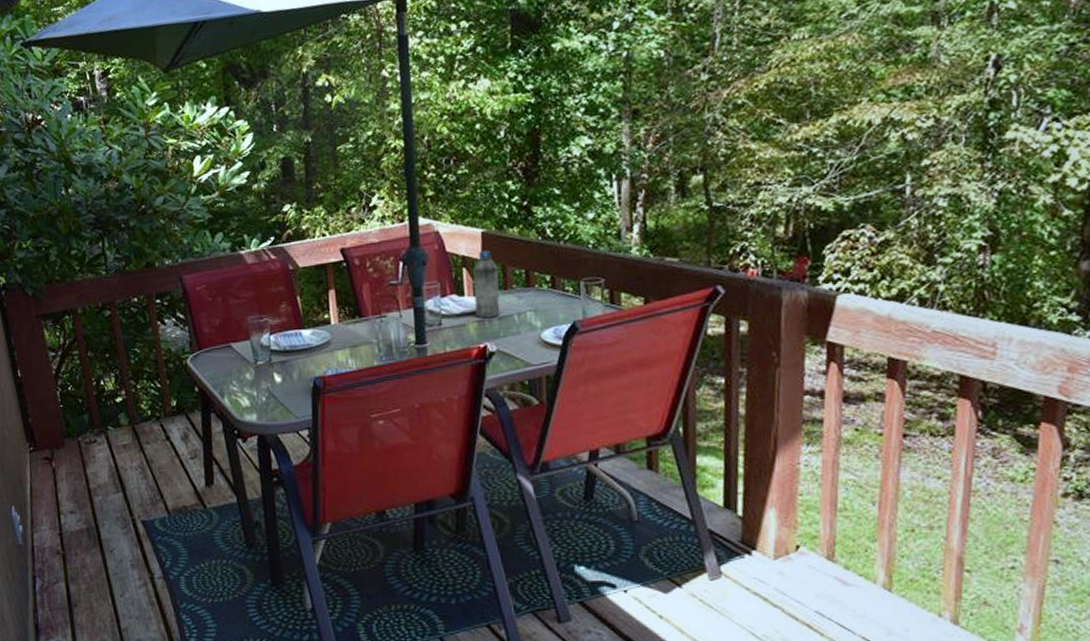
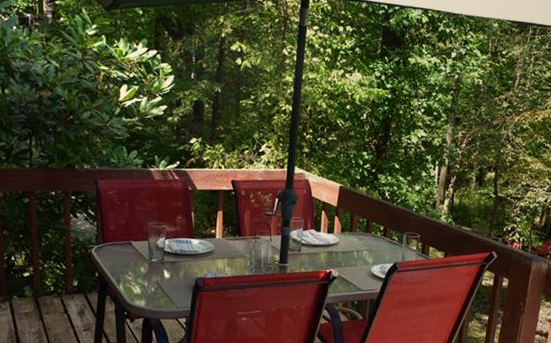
water bottle: present [473,250,500,319] -> none [326,200,347,252]

